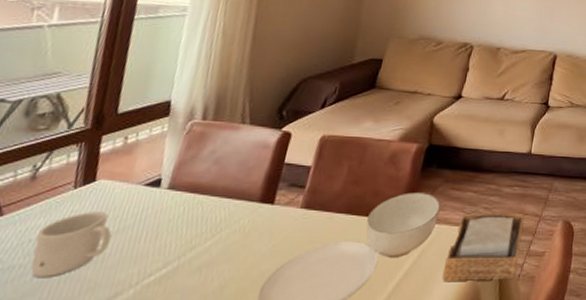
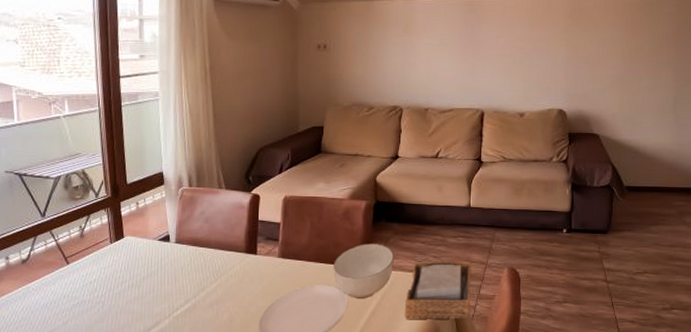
mug: present [31,212,112,278] -> none [94,261,144,310]

